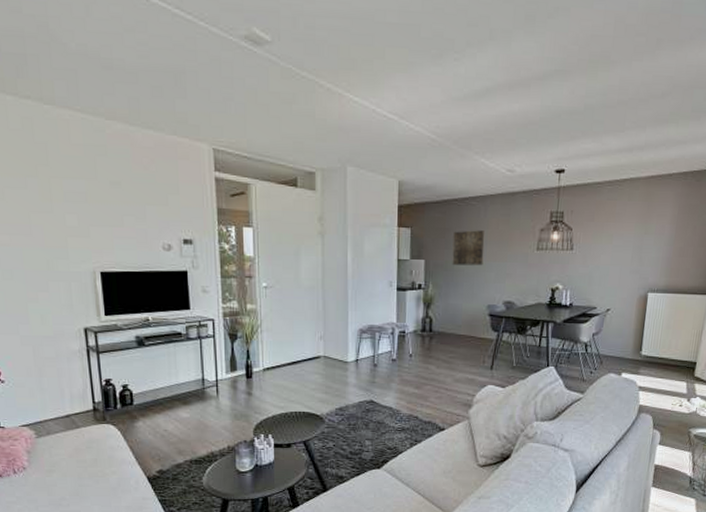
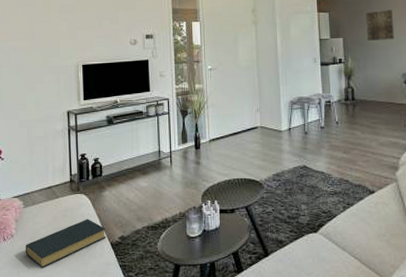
hardback book: none [42,451,142,503] -> present [25,219,106,269]

